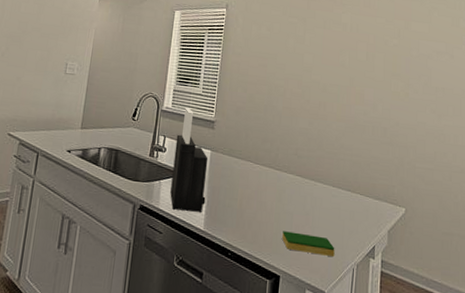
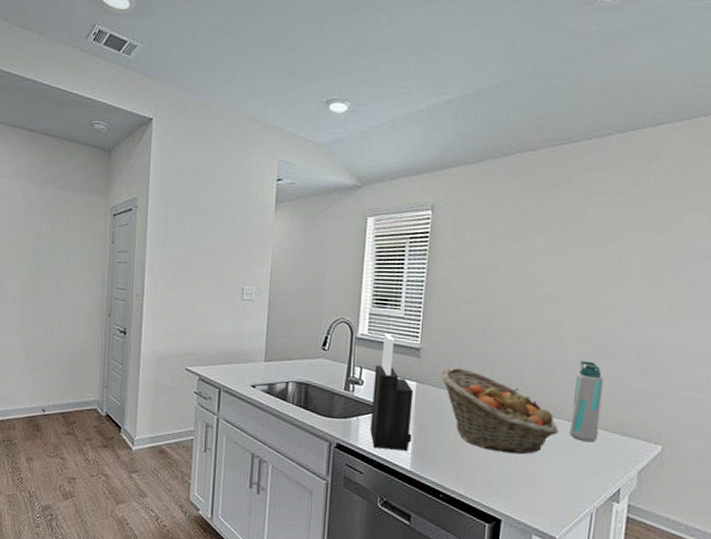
fruit basket: none [231,138,325,216] -> present [440,368,559,455]
dish sponge: present [282,231,335,257] -> none [504,471,569,500]
water bottle: none [334,135,359,204] -> present [570,361,603,442]

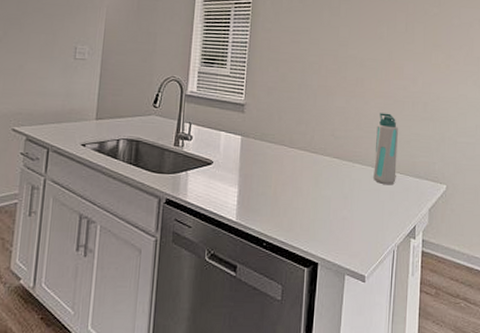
knife block: present [370,333,414,451] -> none [198,91,239,202]
fruit basket: present [440,368,559,455] -> none [263,121,364,200]

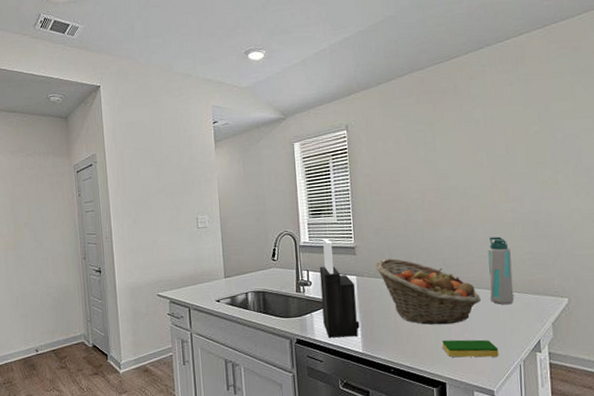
knife block: none [198,91,239,202] -> present [319,238,360,338]
fruit basket: none [263,121,364,200] -> present [375,258,481,325]
dish sponge: none [320,216,375,239] -> present [442,339,499,358]

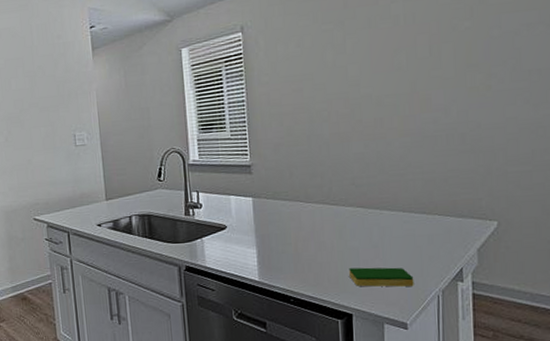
knife block: present [319,238,360,338] -> none [210,156,256,265]
fruit basket: present [375,258,481,325] -> none [274,178,395,251]
water bottle: present [488,236,514,304] -> none [404,151,434,228]

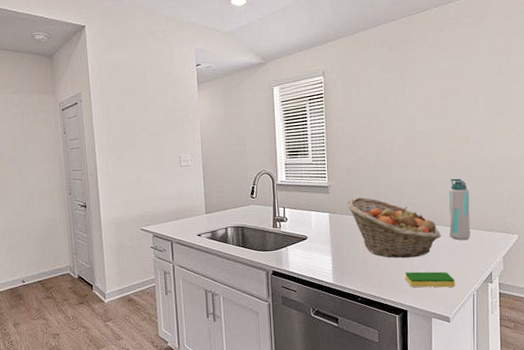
fruit basket: none [274,178,395,251] -> present [347,197,441,258]
water bottle: none [404,151,434,228] -> present [449,178,471,240]

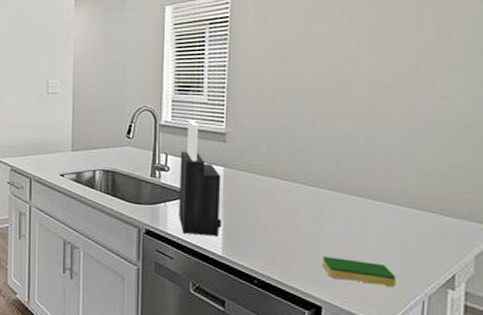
knife block: none [295,178,331,270] -> present [179,120,222,236]
fruit basket: present [347,197,441,258] -> none [248,151,380,239]
water bottle: present [449,178,471,240] -> none [393,140,428,225]

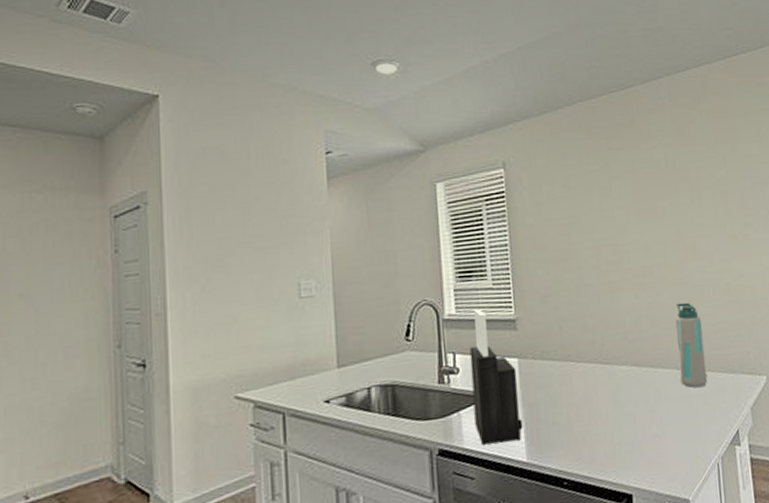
dish sponge: present [323,256,396,286] -> none [626,434,694,460]
water bottle: none [393,140,428,225] -> present [675,302,708,387]

